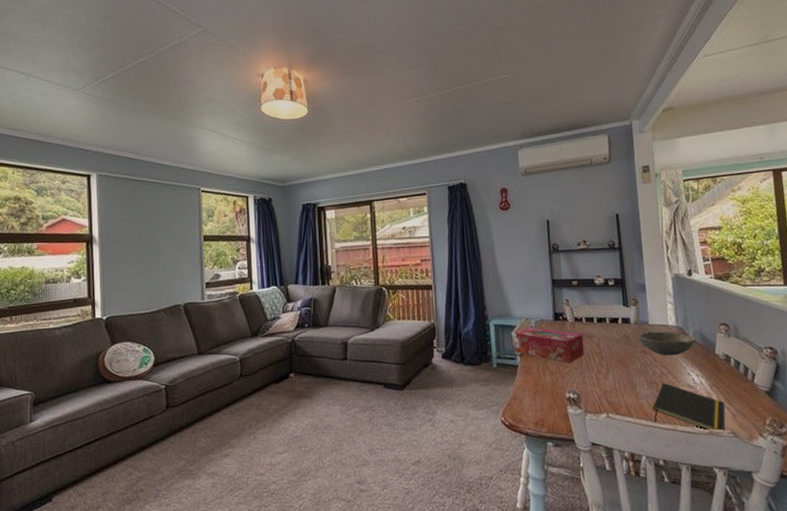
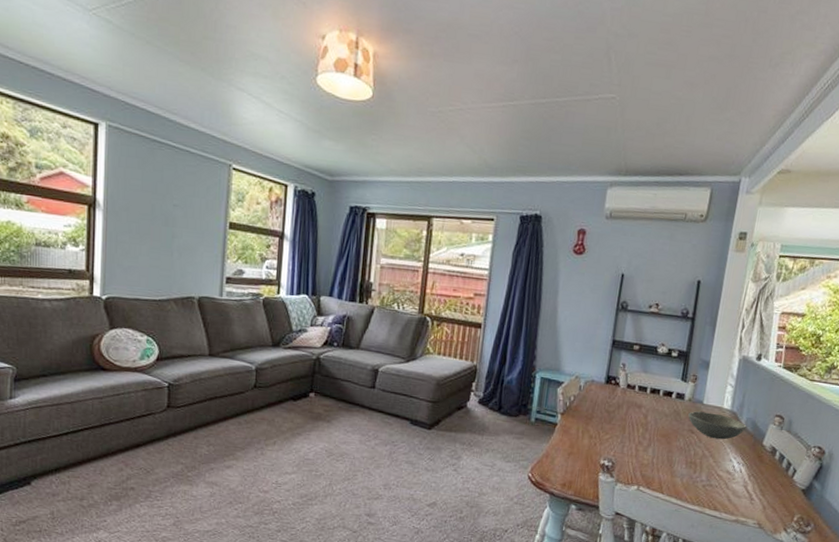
tissue box: present [514,326,585,363] -> none [557,385,633,430]
notepad: present [653,382,725,433] -> none [683,465,759,522]

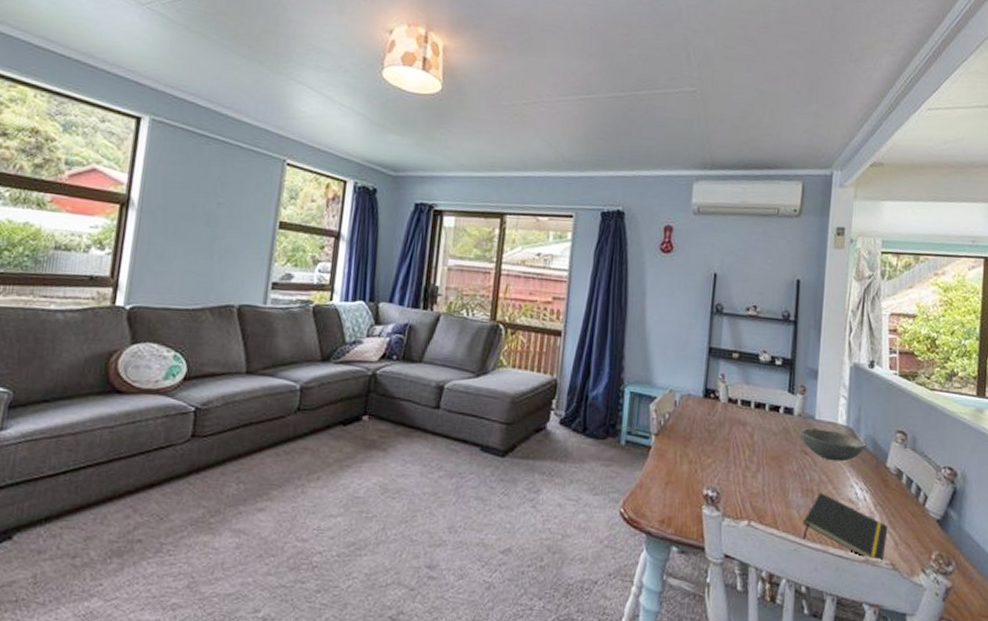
notepad: none [683,465,759,522] -> present [803,492,888,563]

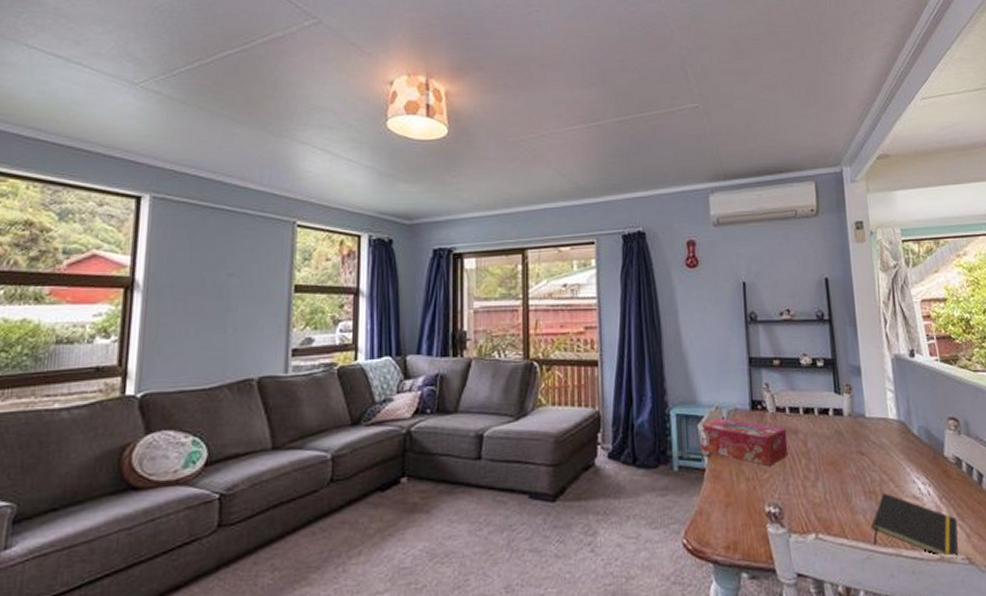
tissue box: none [650,400,736,452] -> present [701,417,789,466]
bowl: present [799,428,866,462] -> none [852,426,921,458]

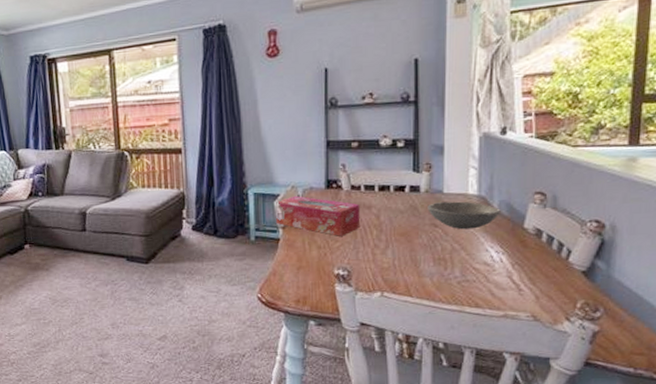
bowl: none [852,426,921,458] -> present [427,201,501,230]
notepad: present [871,493,959,559] -> none [437,259,528,316]

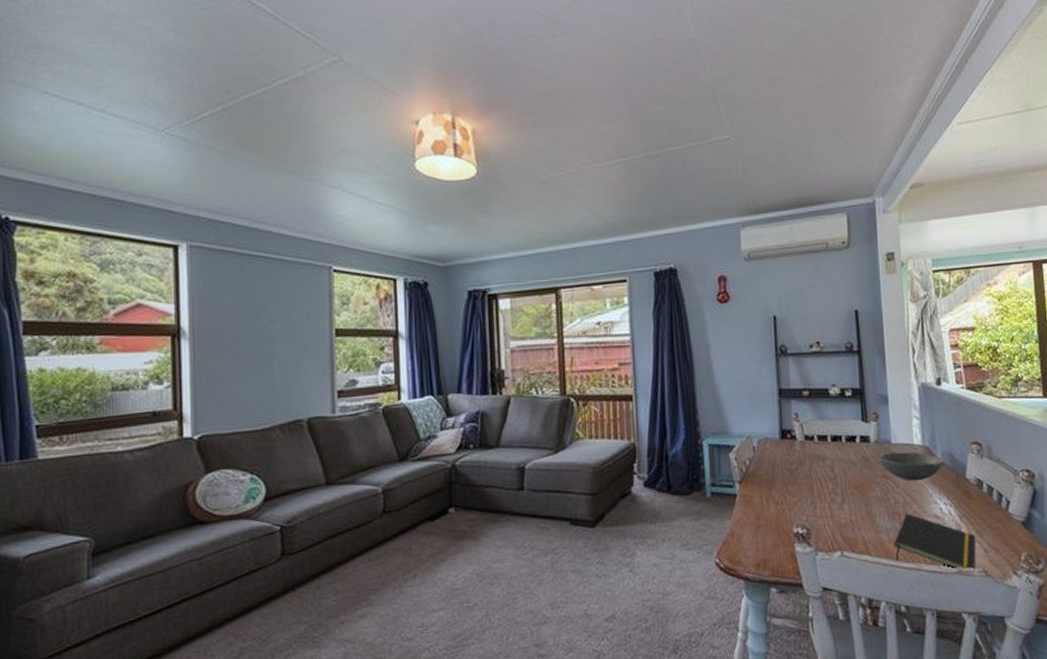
tissue box: present [276,195,361,236] -> none [732,446,816,491]
notepad: none [437,259,528,316] -> present [894,513,976,571]

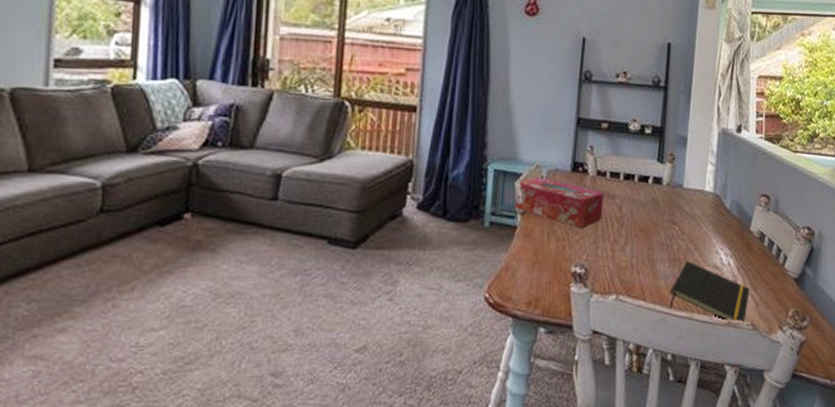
tissue box: none [732,446,816,491] -> present [515,176,605,228]
bowl: present [878,451,944,481] -> none [668,197,732,229]

